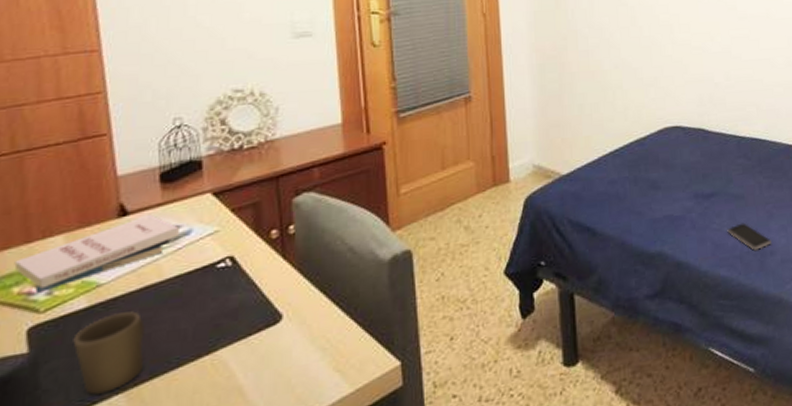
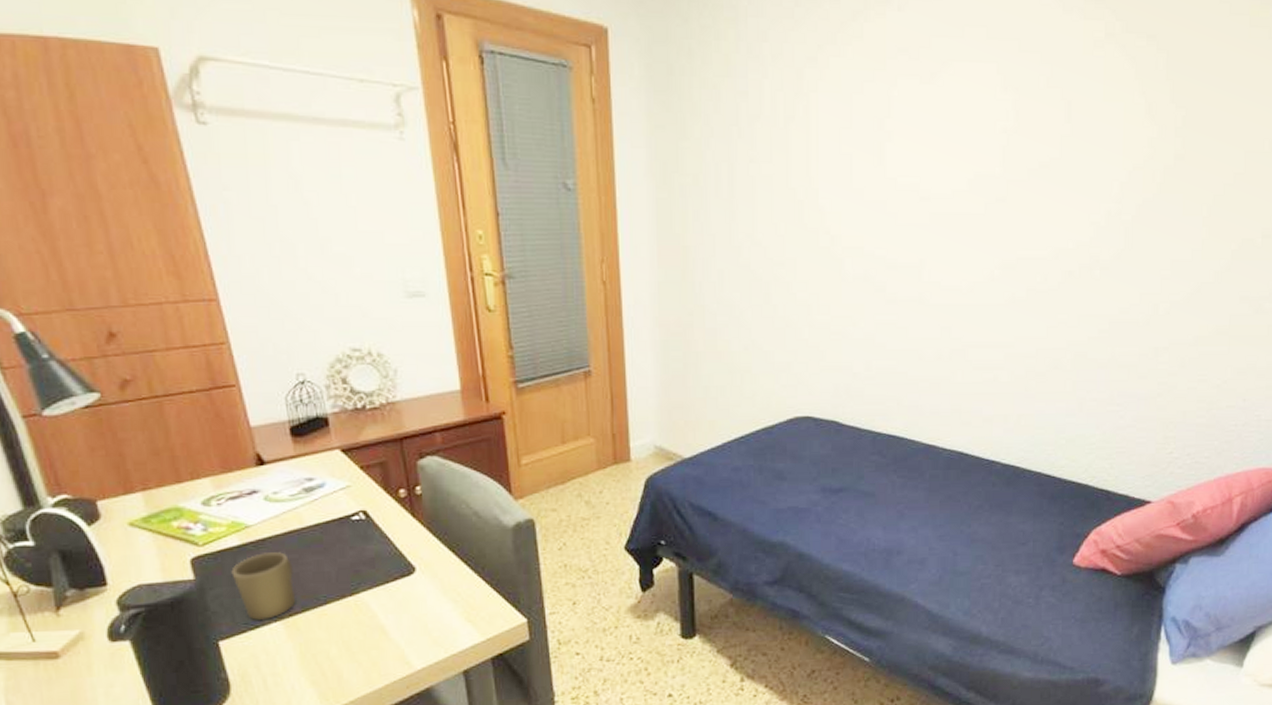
books: present [14,214,181,293] -> none [170,465,315,528]
smartphone: present [727,222,772,251] -> none [853,520,899,549]

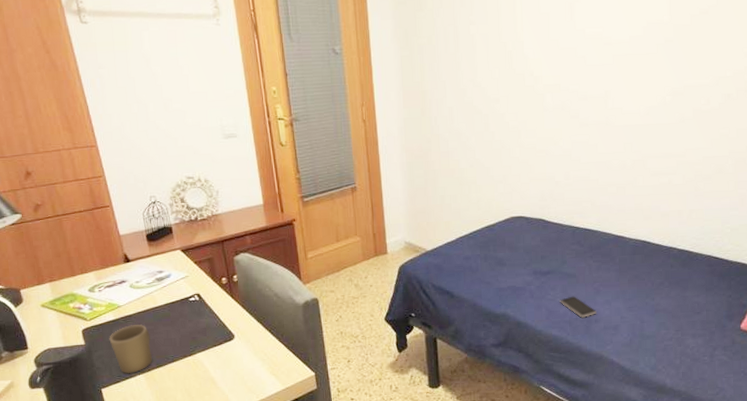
smartphone: none [853,520,899,549] -> present [560,296,597,318]

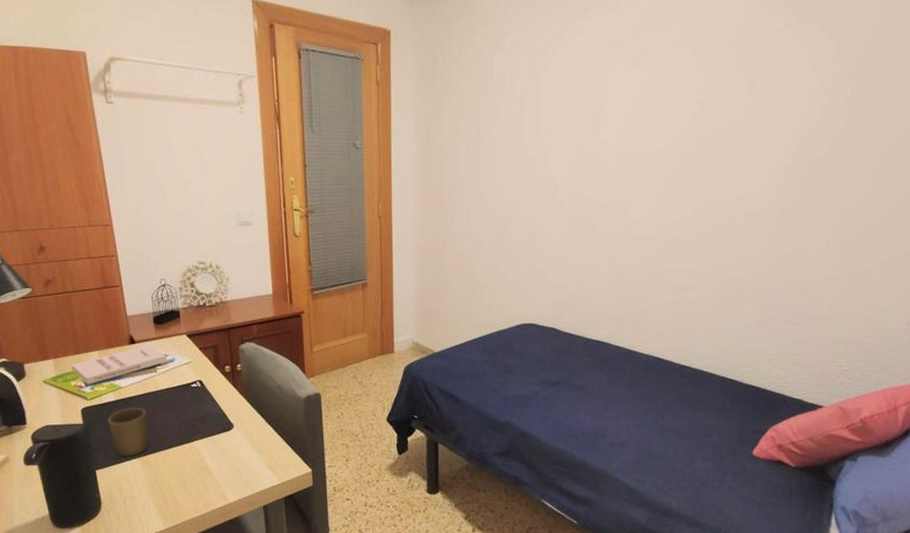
books: none [68,262,164,308] -> present [71,344,168,387]
smartphone: present [560,296,597,318] -> none [567,409,604,432]

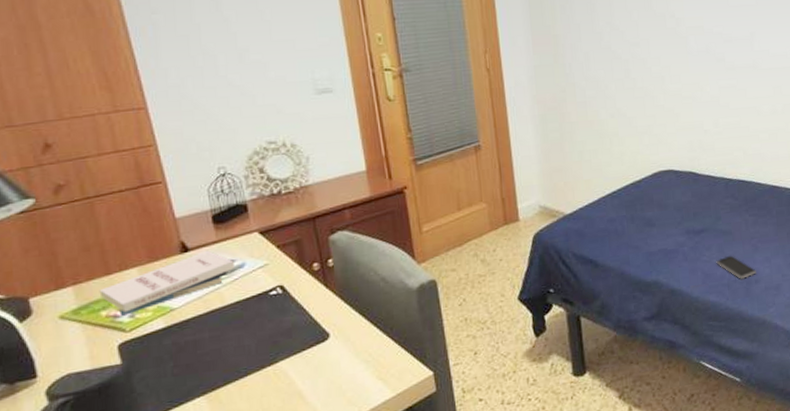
mug: present [108,407,149,456] -> none [157,331,217,397]
smartphone: none [567,409,604,432] -> present [716,255,756,279]

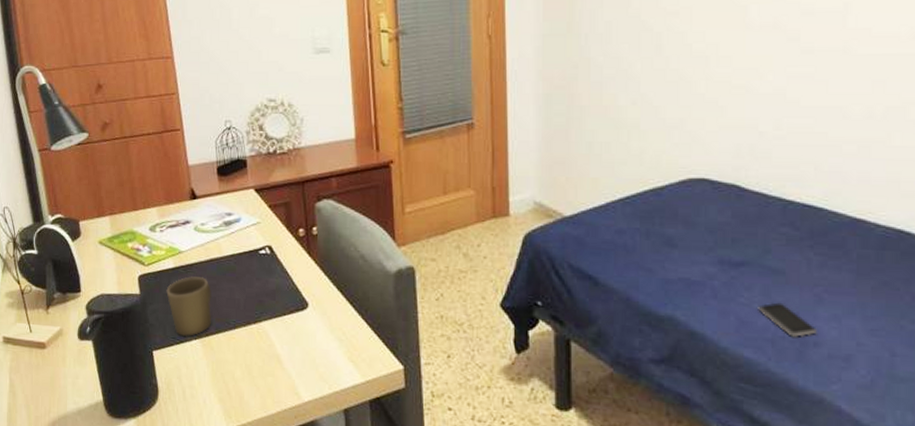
books: present [99,250,236,316] -> none [128,200,233,250]
mug: none [157,331,217,397] -> present [166,276,211,336]

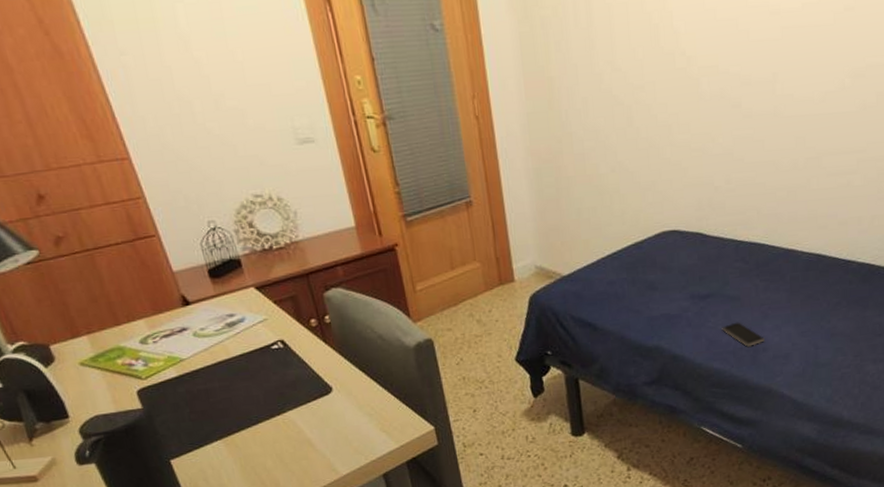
mug: present [166,276,211,336] -> none [173,380,231,440]

